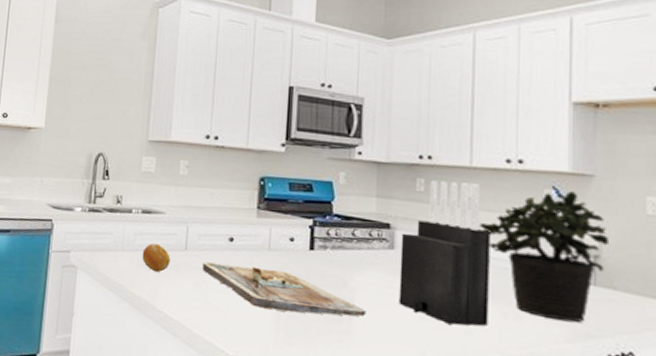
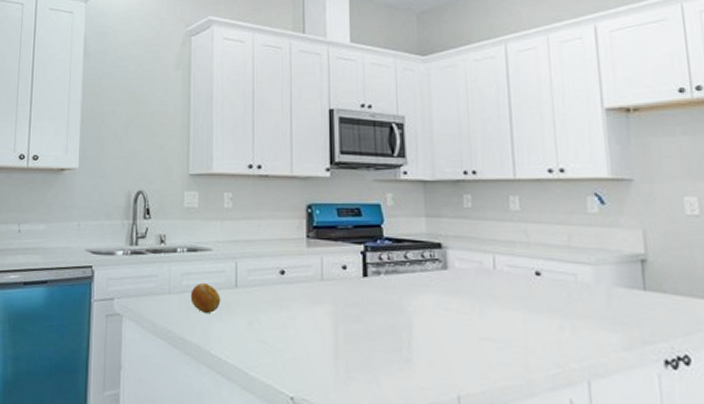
cutting board: present [202,262,366,317] -> none [255,298,425,345]
knife block: present [398,180,491,326] -> none [453,195,547,343]
potted plant: present [478,191,610,323] -> none [527,197,655,330]

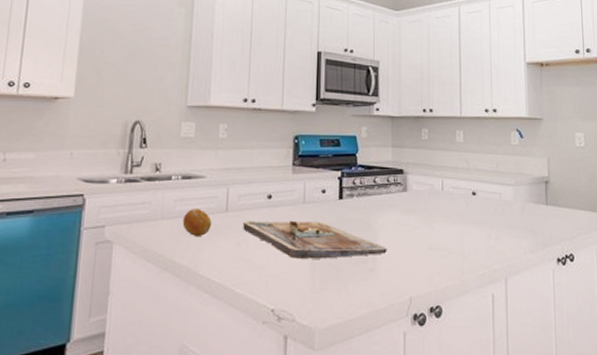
cutting board: none [255,298,425,345] -> present [243,220,387,259]

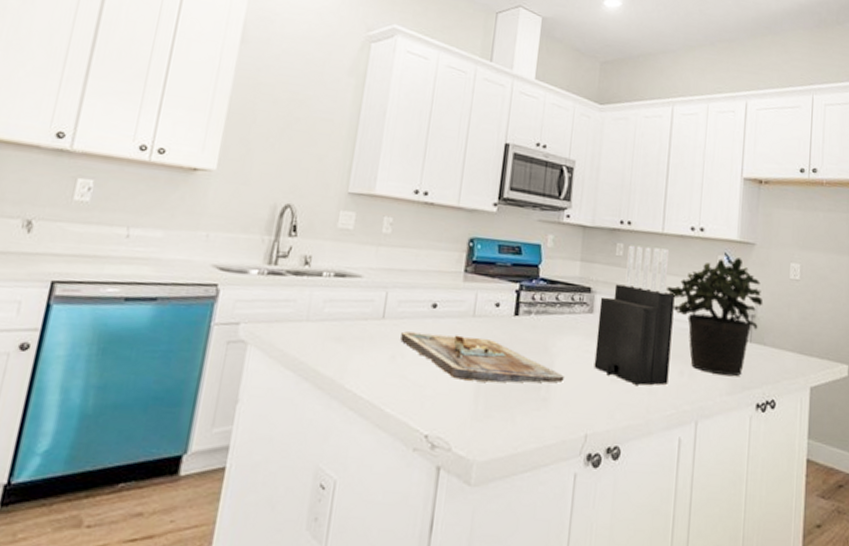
fruit: present [182,208,212,237] -> none [330,311,365,346]
knife block: none [412,129,478,251] -> present [594,245,675,386]
potted plant: none [468,132,555,236] -> present [665,257,763,377]

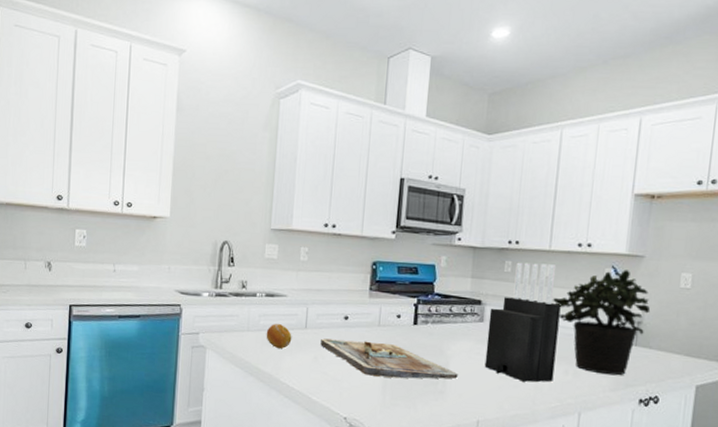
fruit: none [330,311,365,346] -> present [266,323,292,349]

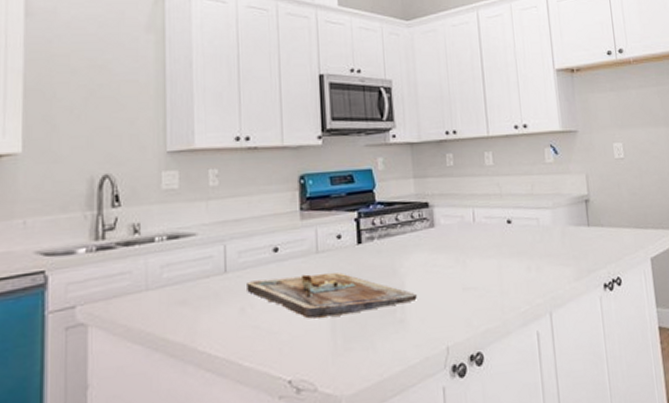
fruit: present [266,323,292,349] -> none [172,272,208,307]
knife block: present [484,262,561,382] -> none [439,151,518,289]
potted plant: present [552,270,651,376] -> none [500,147,594,264]

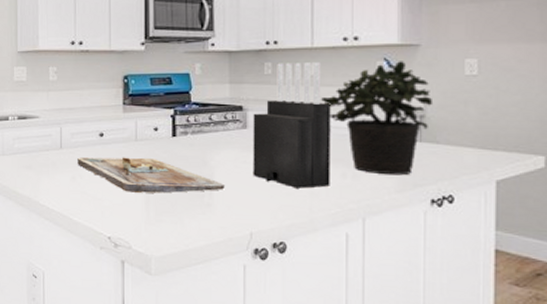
knife block: none [439,151,518,289] -> present [253,62,331,189]
potted plant: none [500,147,594,264] -> present [320,61,434,176]

